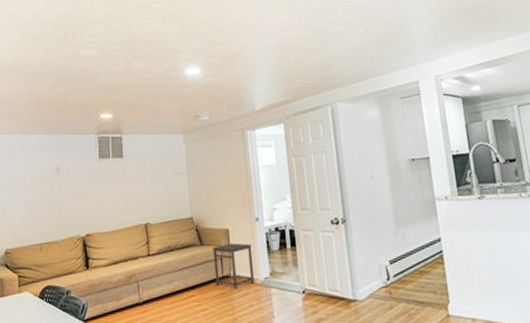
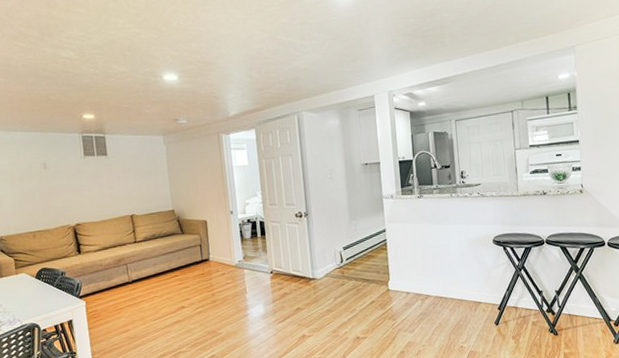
side table: present [213,243,255,289] -> none [193,232,230,270]

